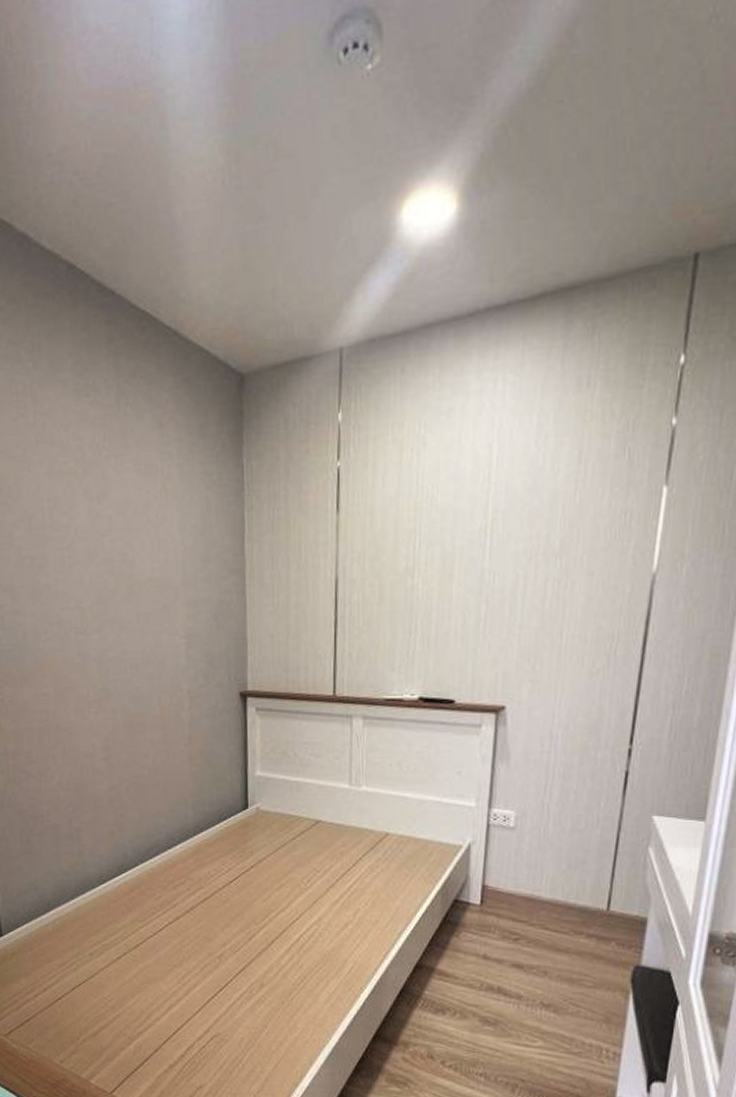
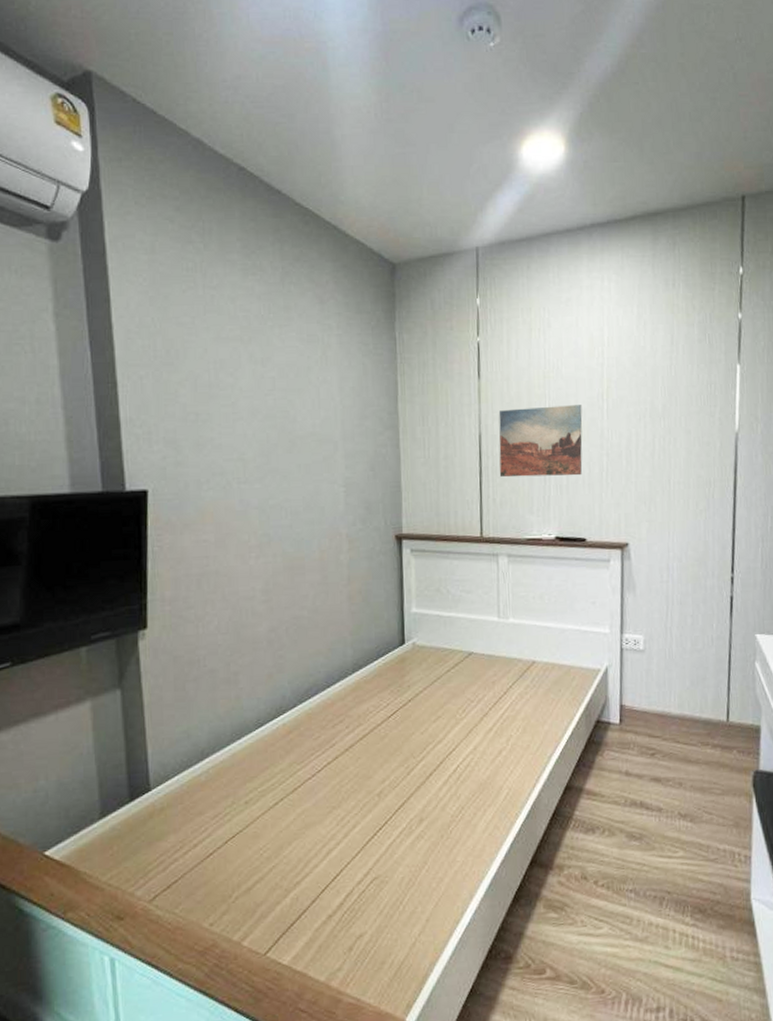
wall art: none [357,542,459,629] -> present [498,405,583,477]

